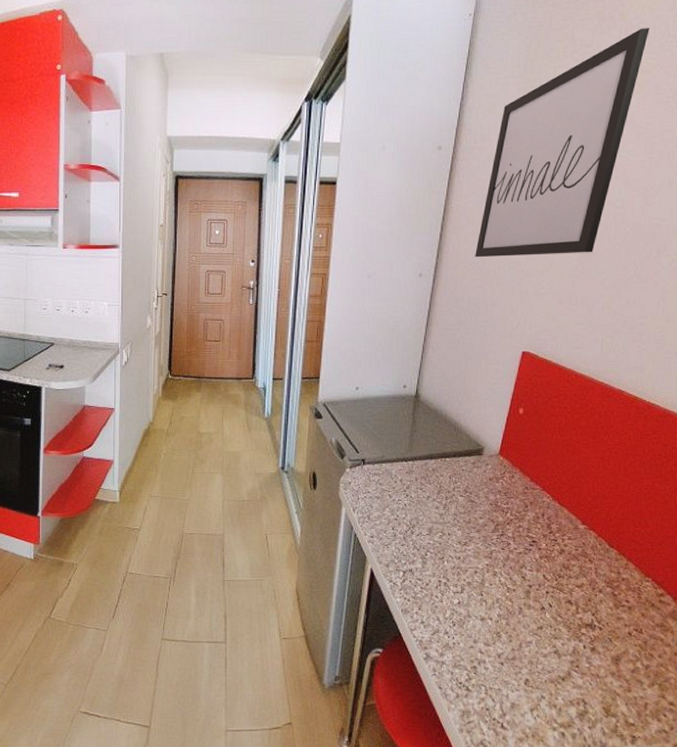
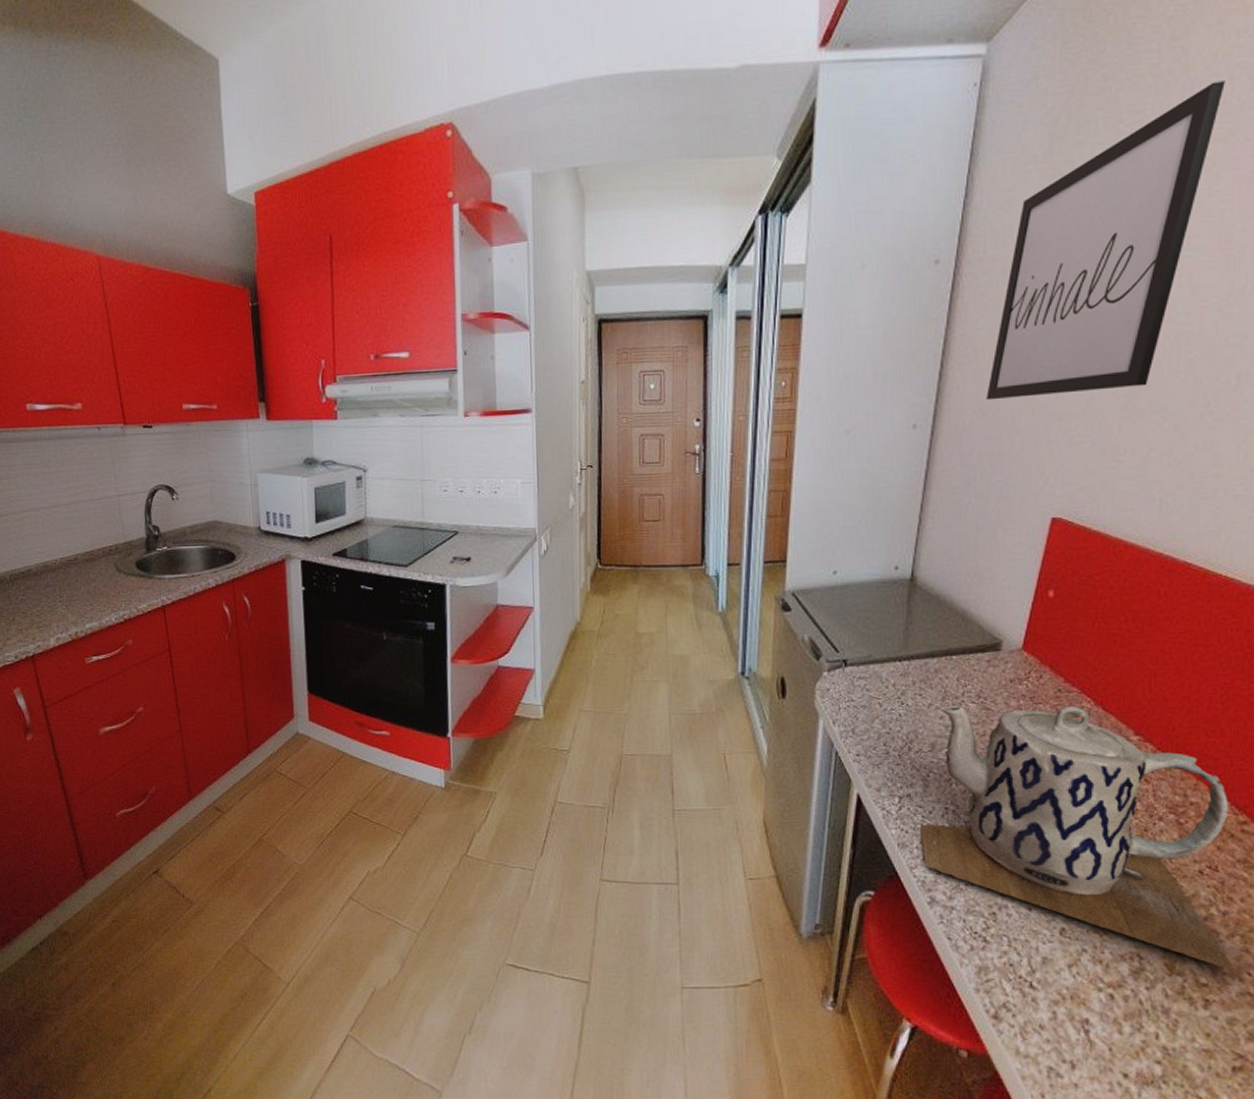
teapot: none [419,498,655,714] -> present [919,705,1236,972]

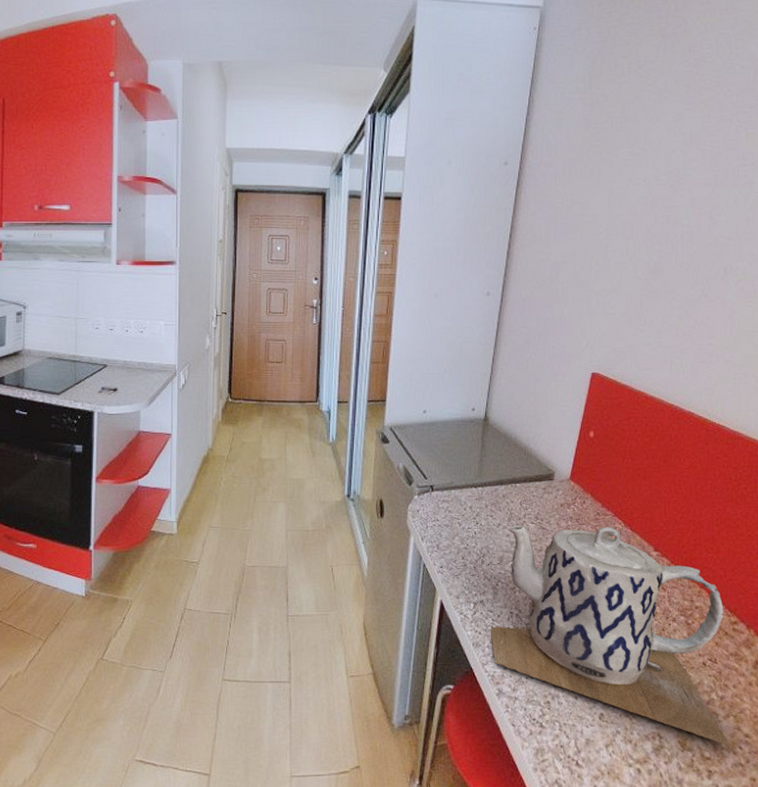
wall art: present [986,81,1225,401] -> none [543,45,712,276]

